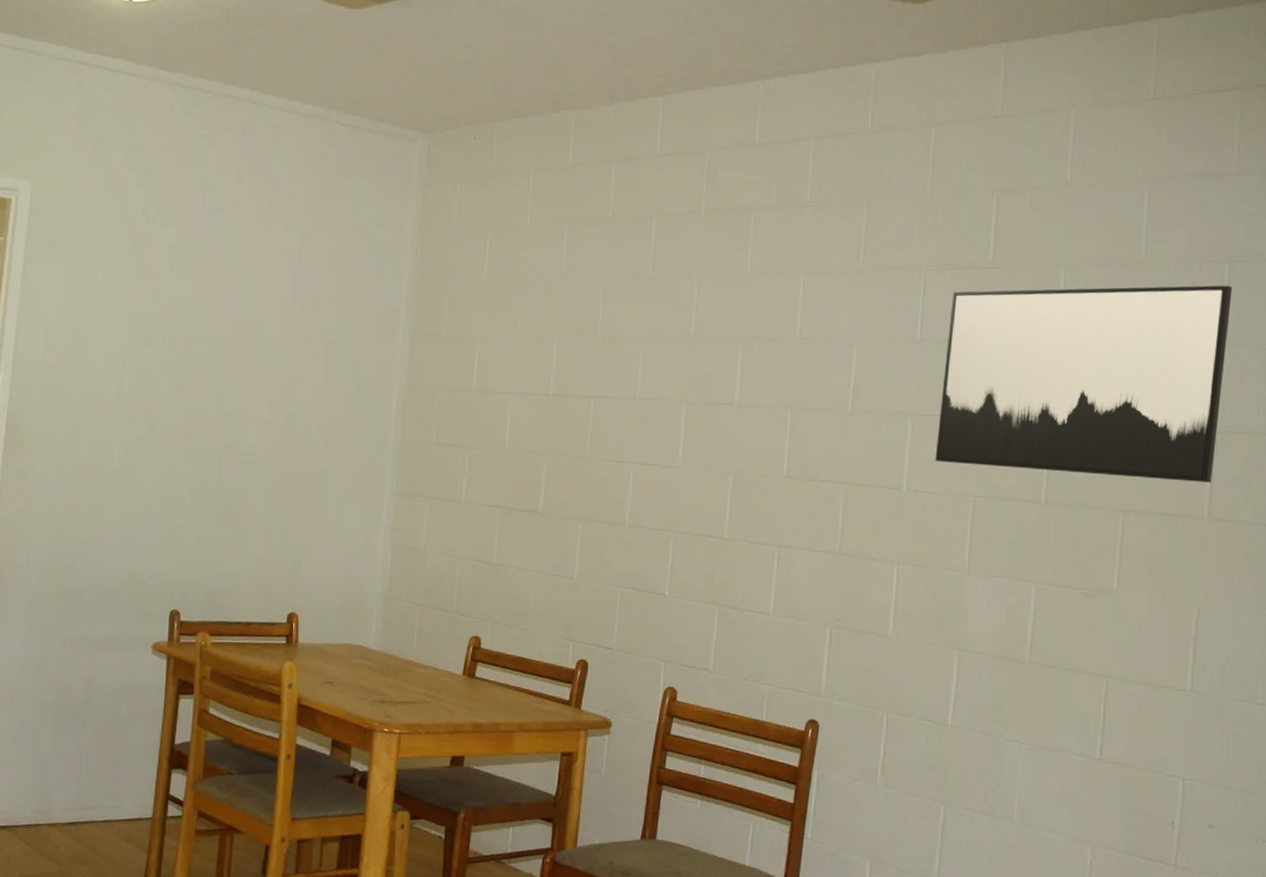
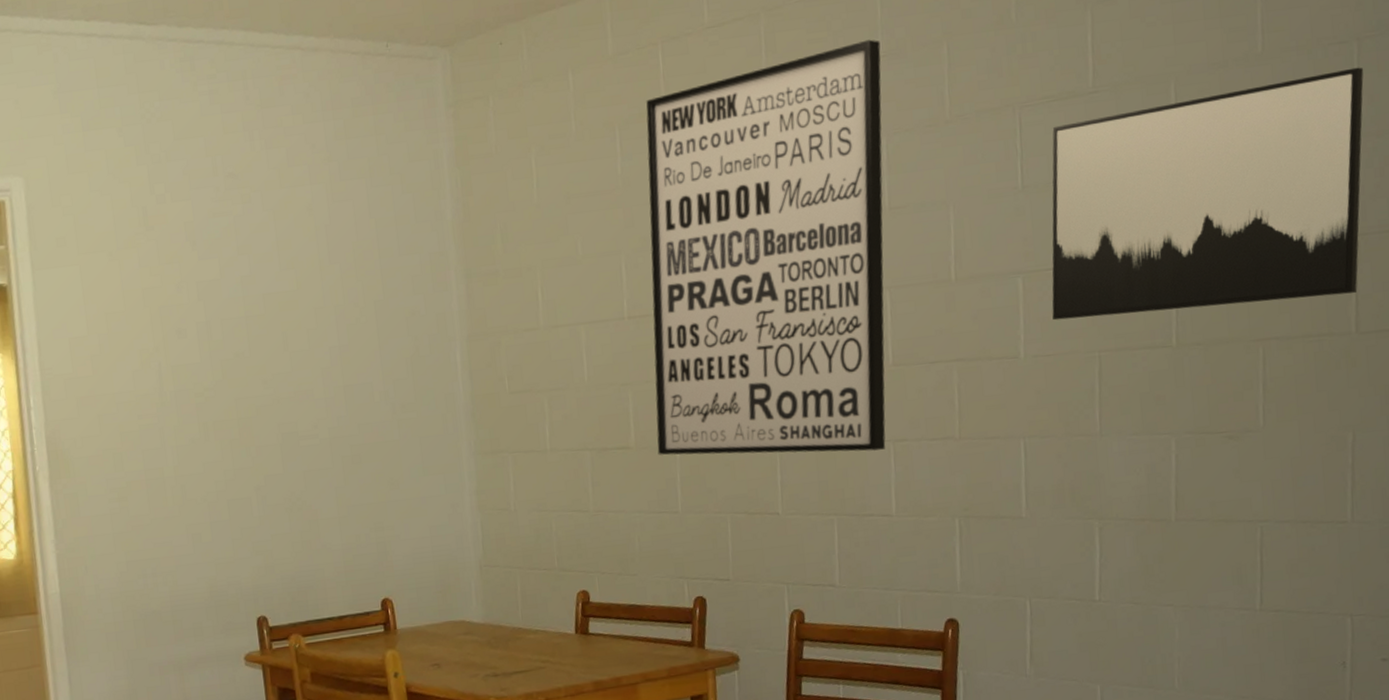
wall art: none [562,189,809,552] -> present [646,39,886,456]

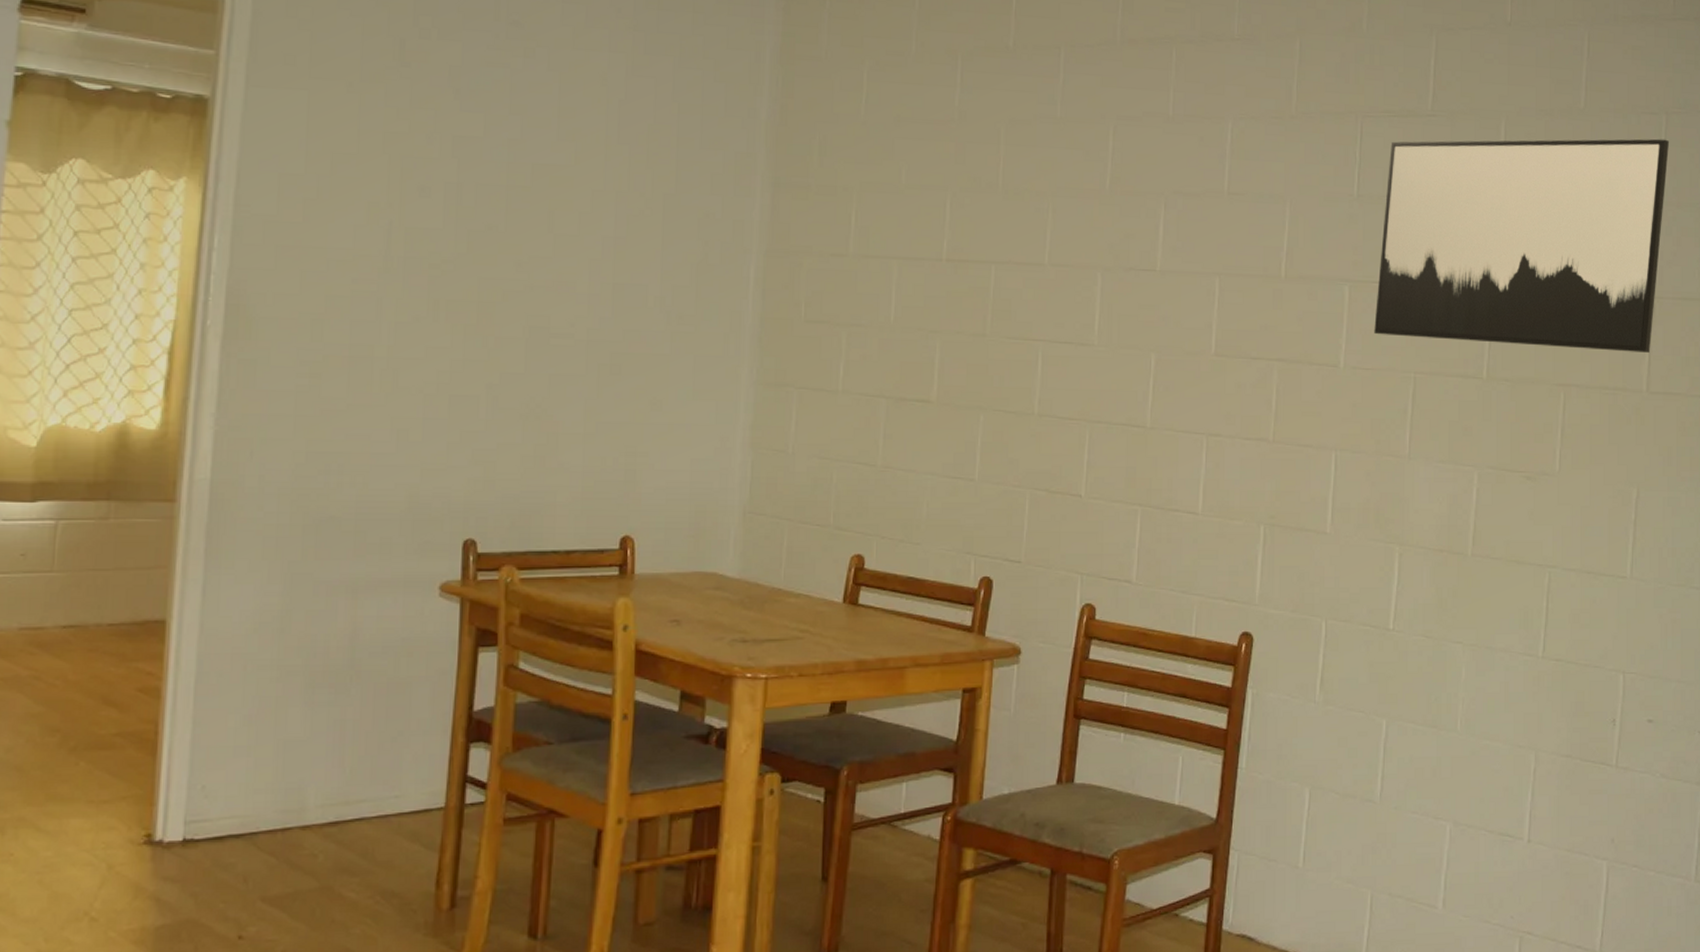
wall art: present [646,39,886,456] -> none [960,19,1236,442]

